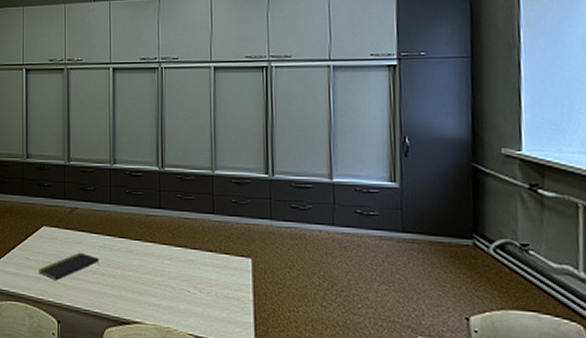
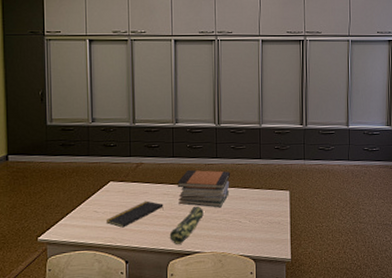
pencil case: none [105,266,145,309] -> present [169,207,204,244]
book stack: none [114,220,176,271] -> present [177,169,230,208]

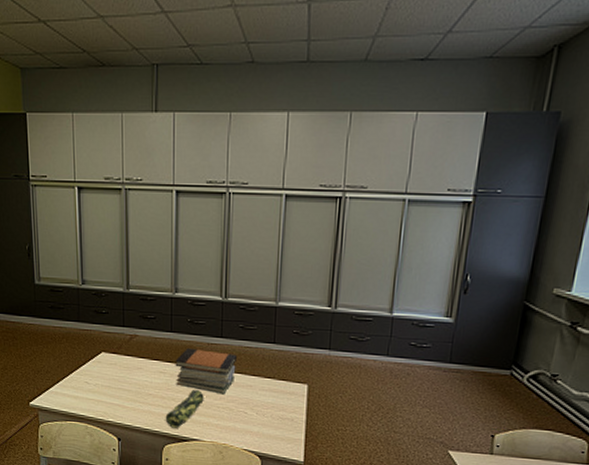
notepad: present [105,201,164,228] -> none [97,377,159,403]

